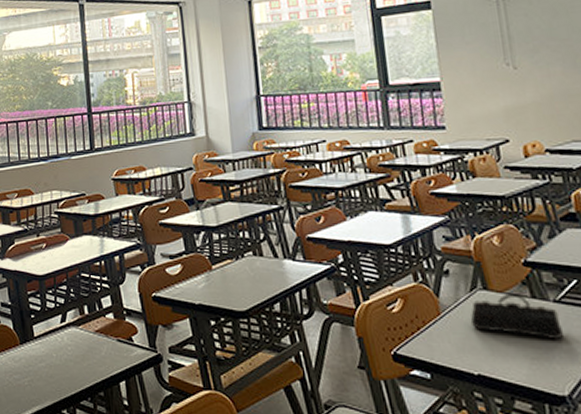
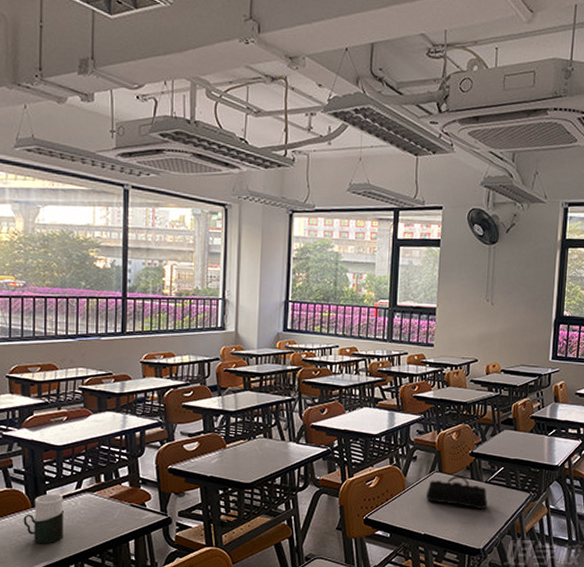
cup: none [13,328,53,386] -> present [23,493,65,544]

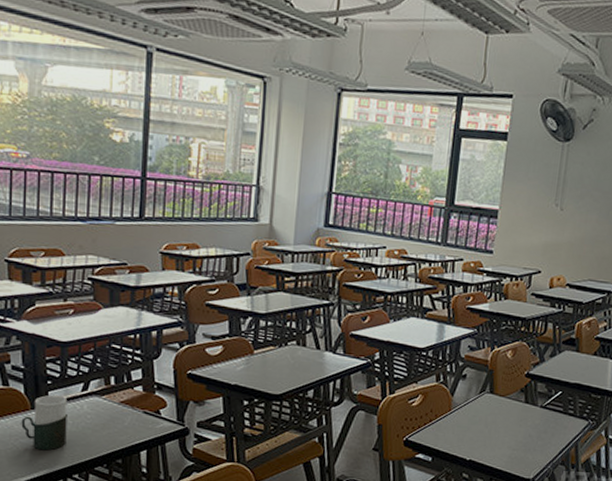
pencil case: present [425,475,488,510] -> none [473,397,542,437]

